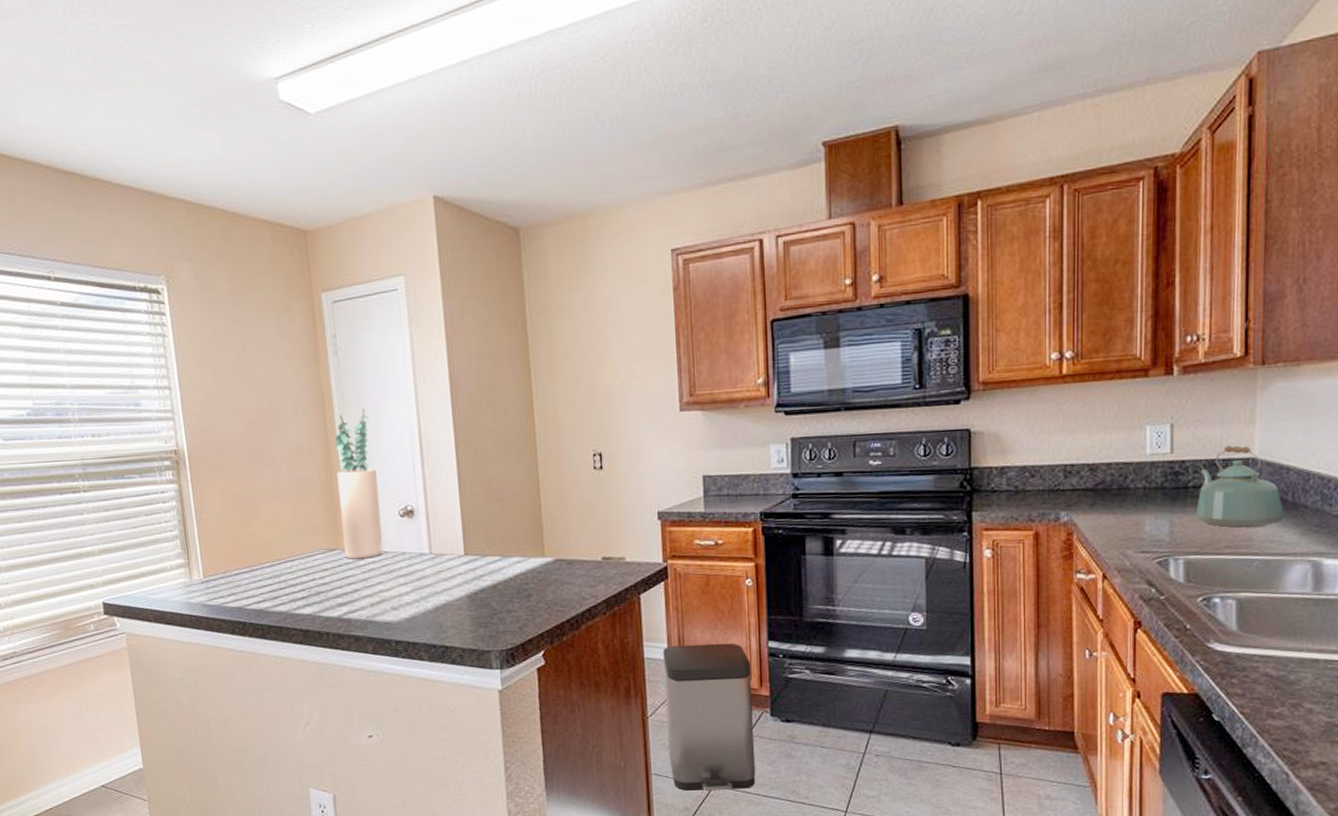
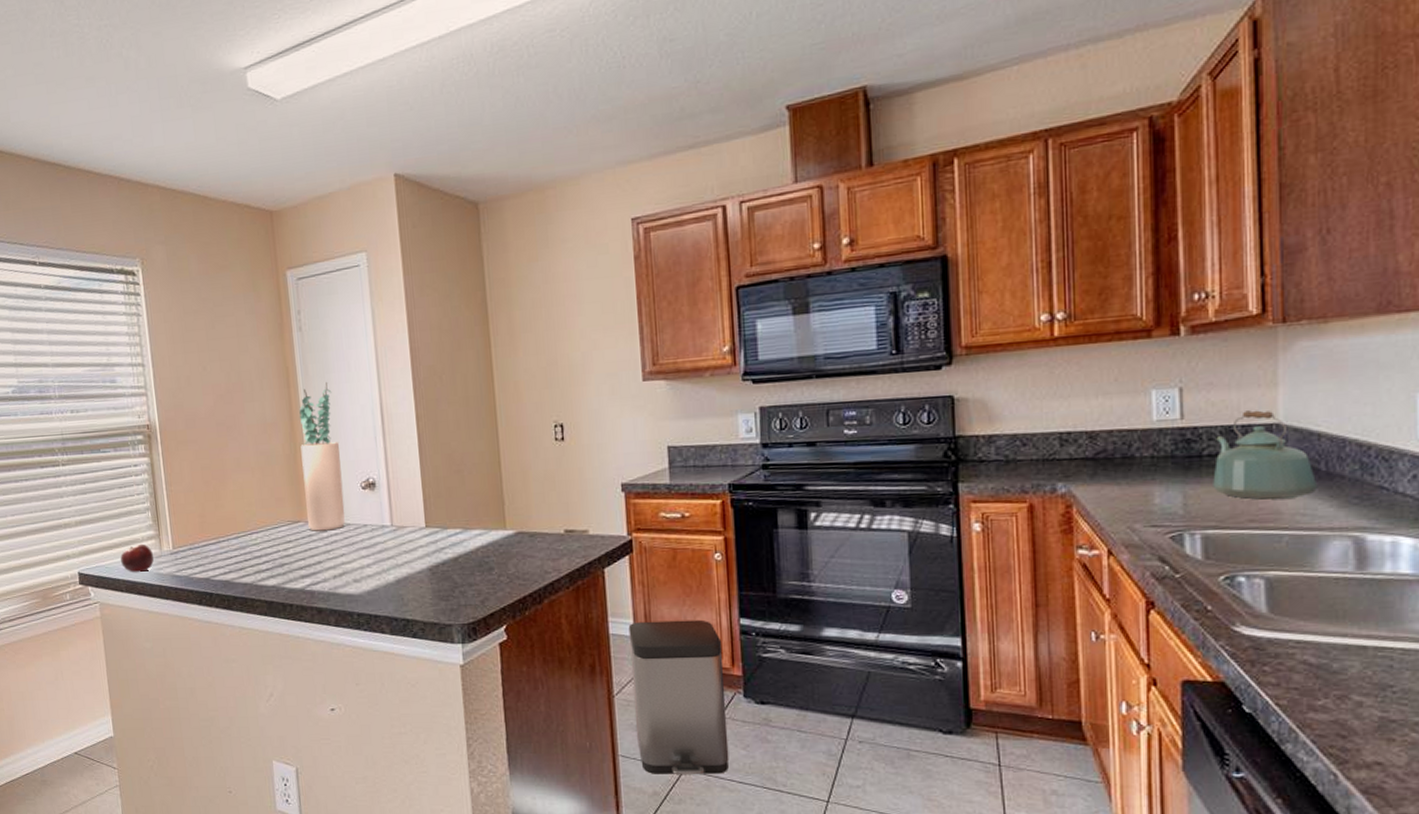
fruit: none [148,572,184,603] -> present [120,543,155,573]

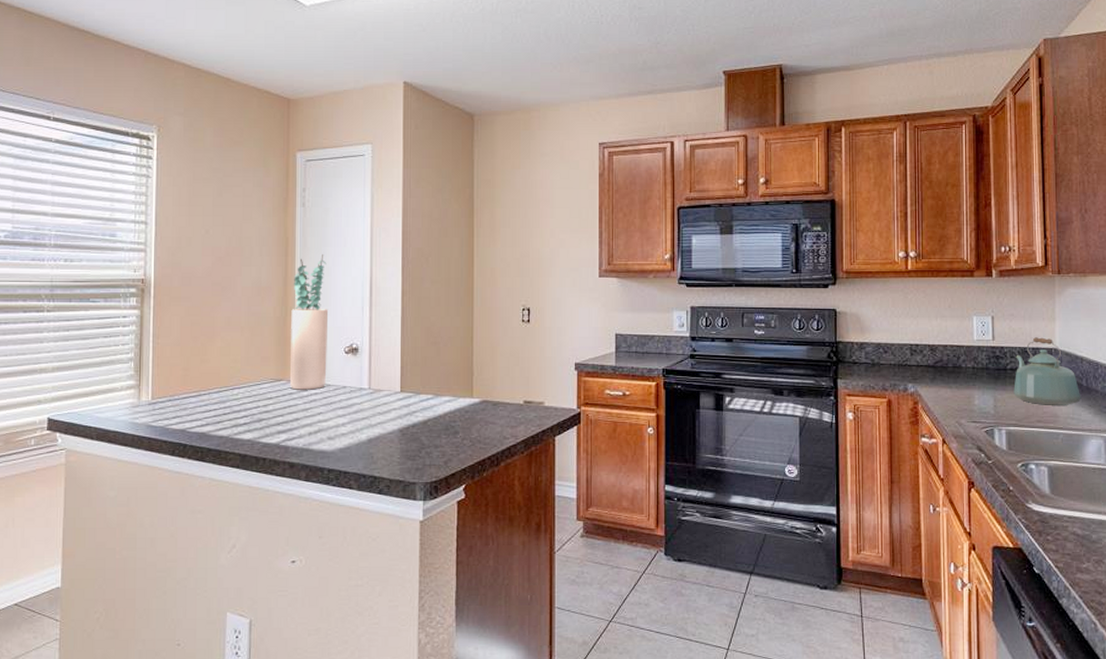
fruit: present [120,543,155,573] -> none [96,393,131,421]
pedal bin: present [628,619,729,775] -> none [572,485,650,626]

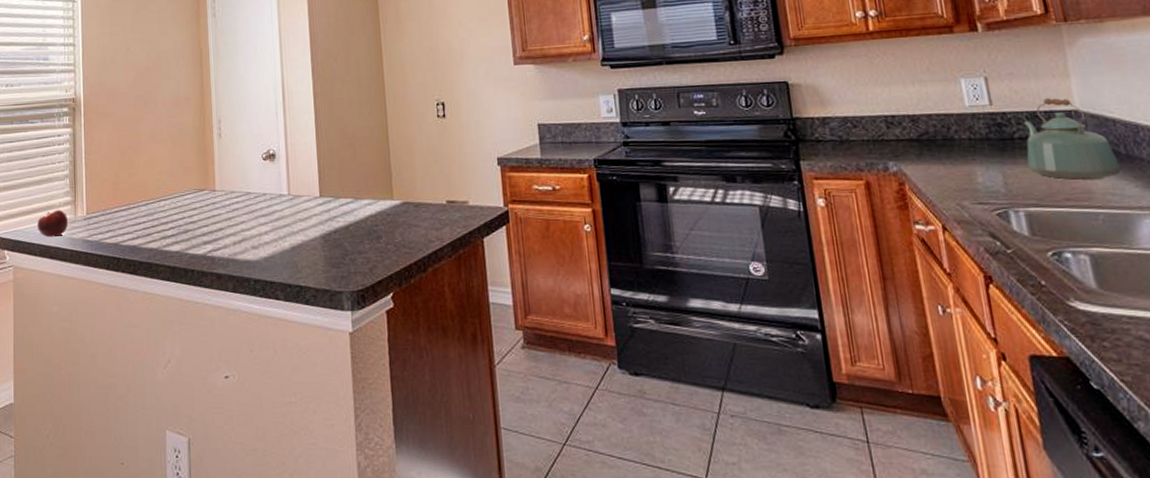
fruit: none [96,393,131,421] -> present [37,209,69,238]
vase: present [290,254,329,390] -> none [209,62,247,199]

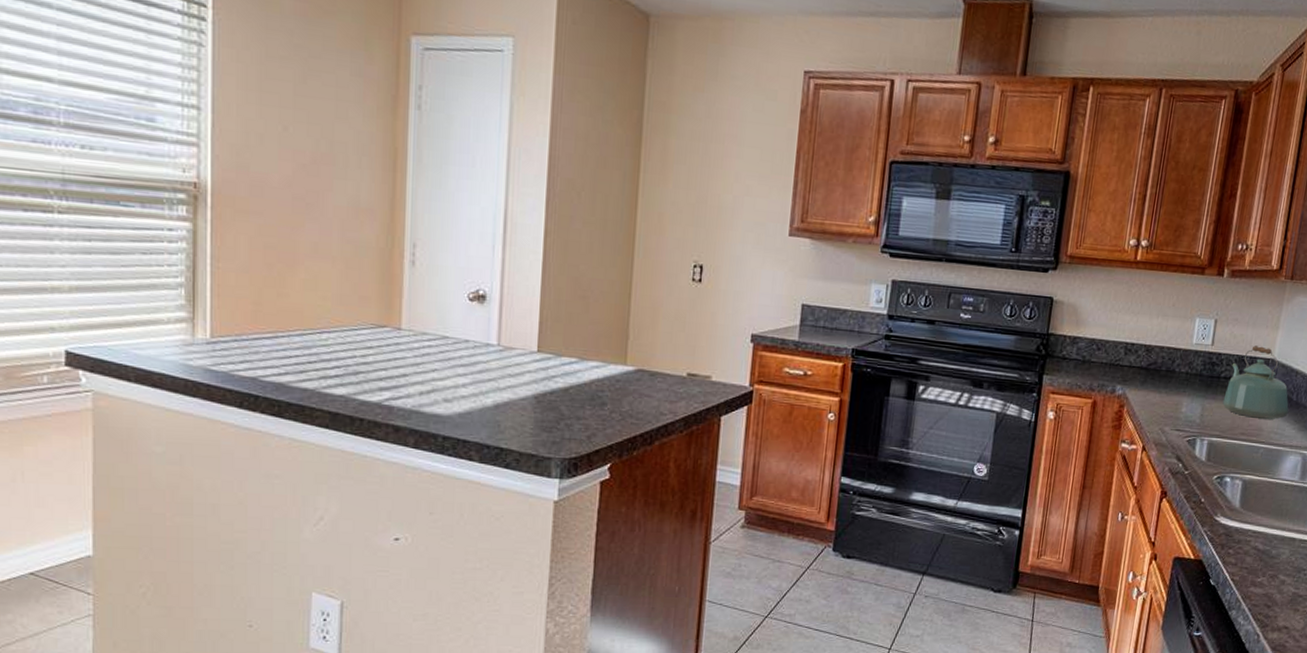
fruit: present [37,209,69,238] -> none [133,326,182,361]

